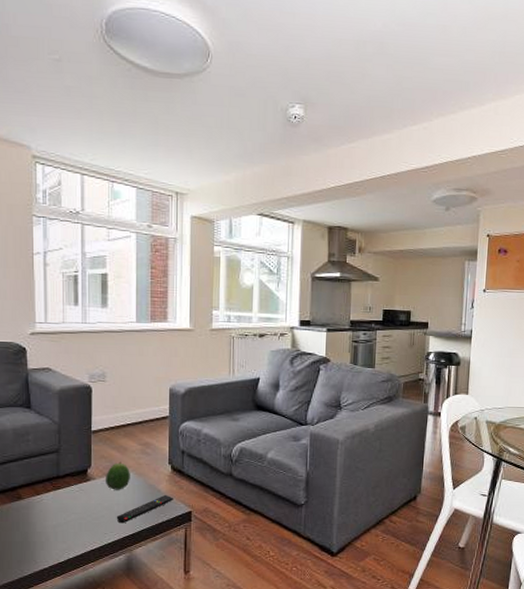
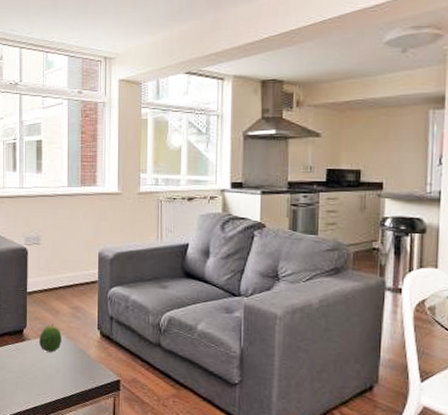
remote control: present [116,494,174,524] -> none [49,360,103,386]

